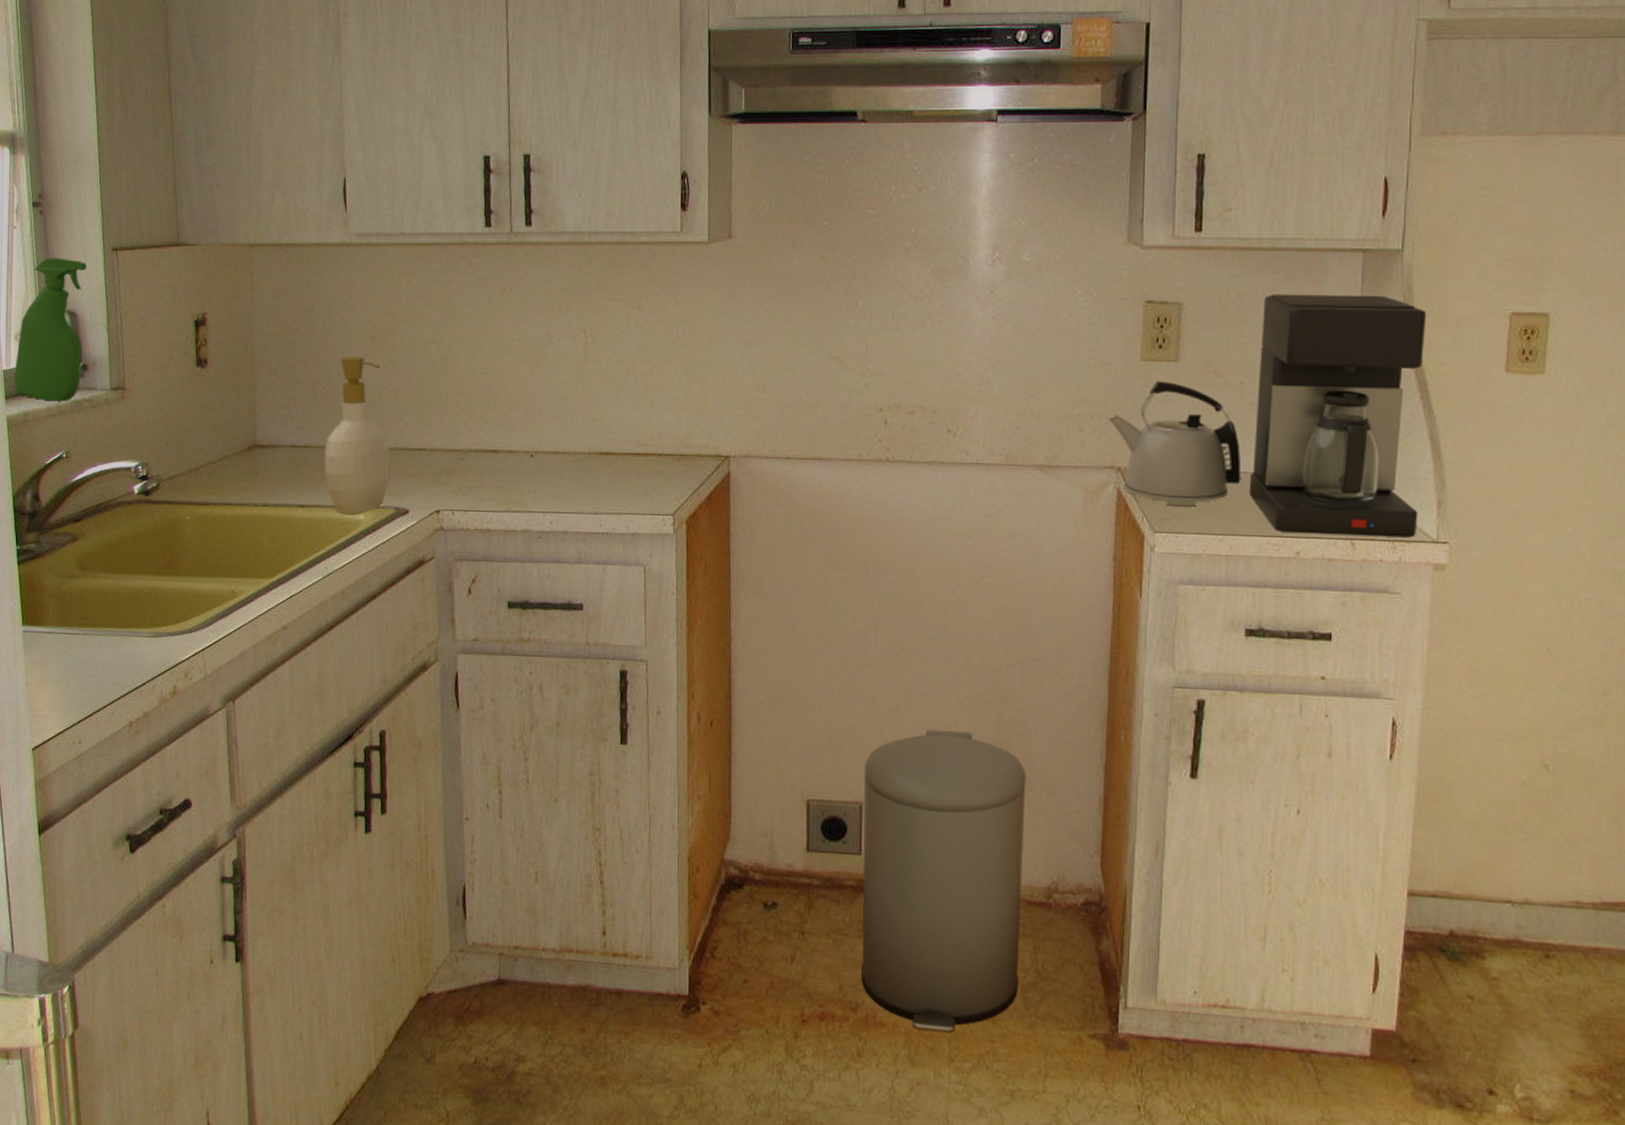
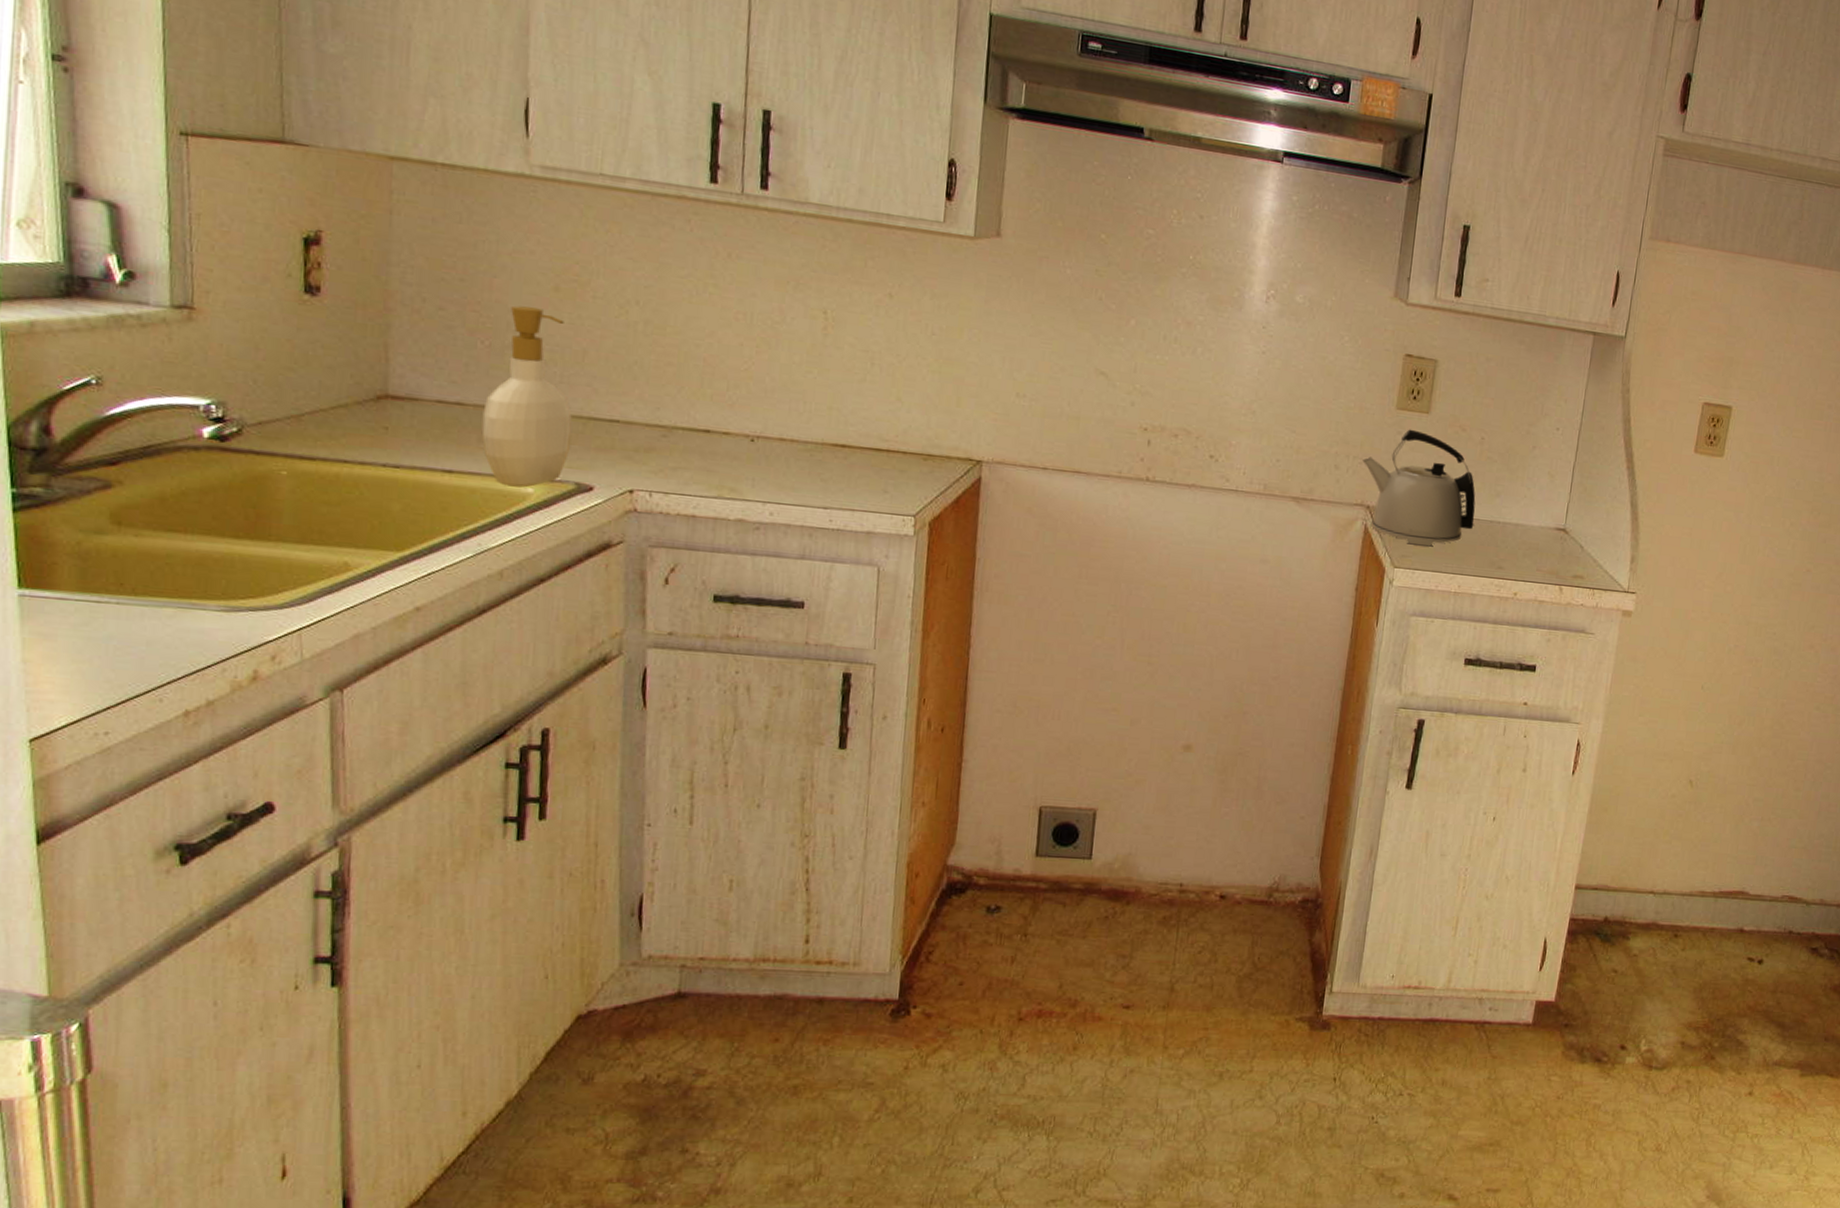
spray bottle: present [13,258,86,402] -> none [12,129,138,314]
pedal bin: present [860,729,1026,1034] -> none [1082,740,1259,1023]
coffee maker: present [1249,294,1427,538] -> none [1479,362,1639,587]

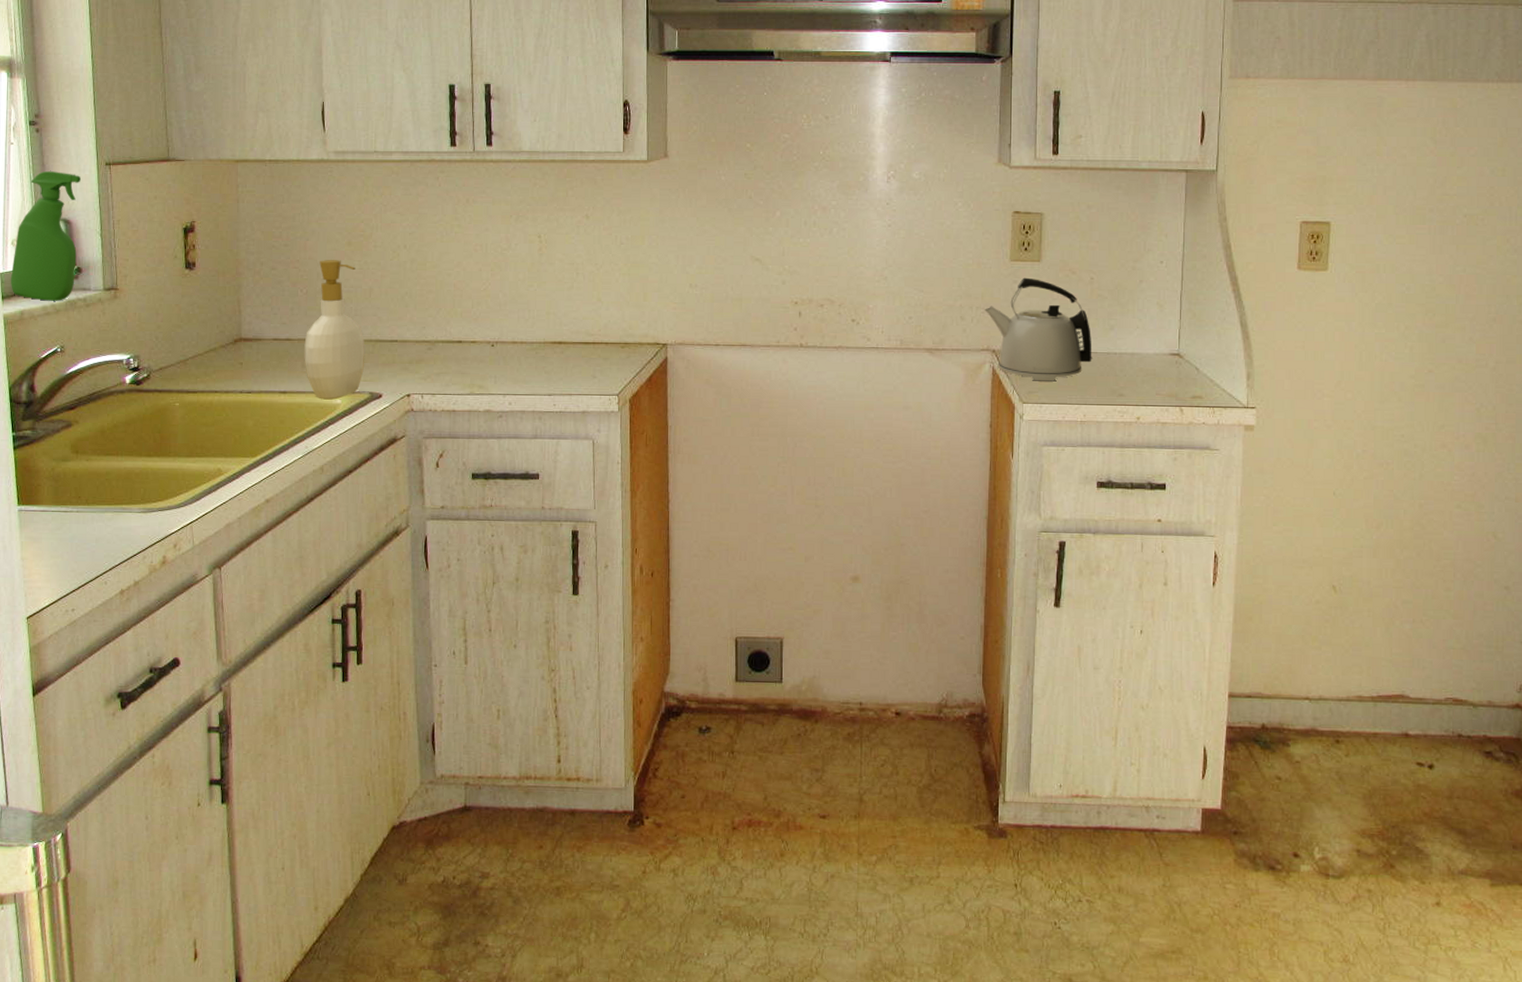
spray bottle: none [12,129,138,314] -> present [10,171,81,301]

